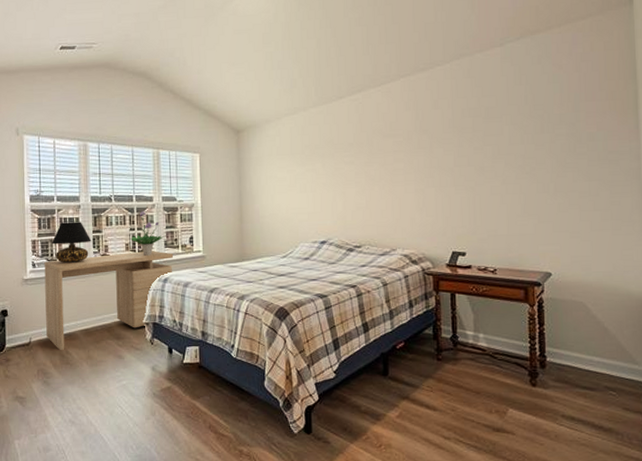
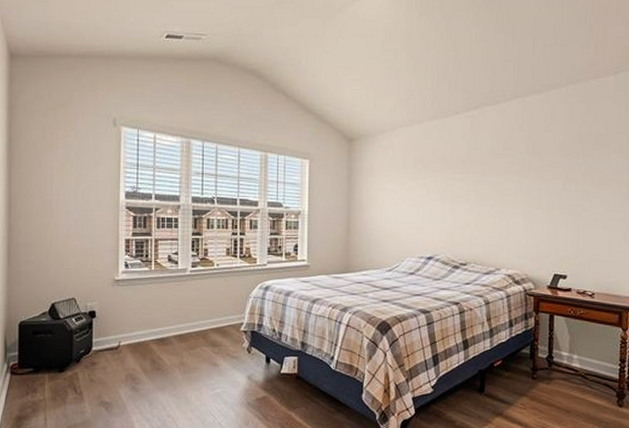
desk: present [44,251,174,351] -> none [137,257,277,356]
table lamp: present [51,222,92,263] -> none [147,222,191,265]
potted plant: present [130,211,164,256] -> none [232,216,267,262]

